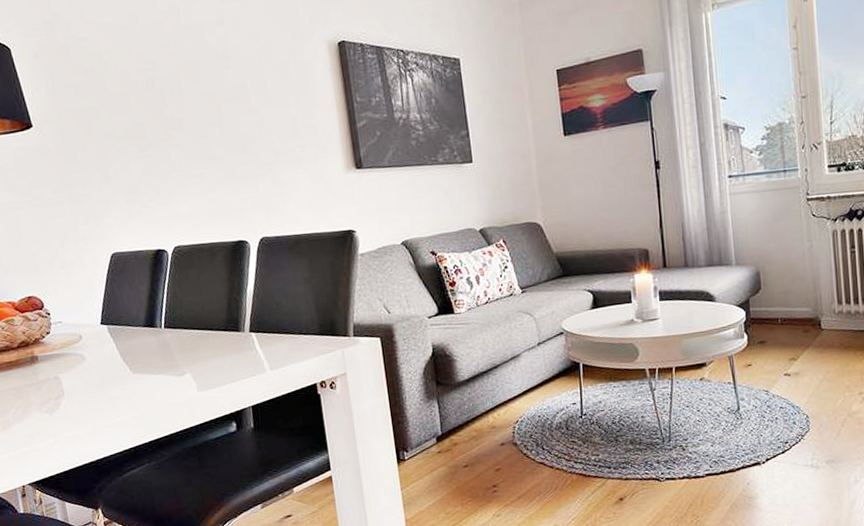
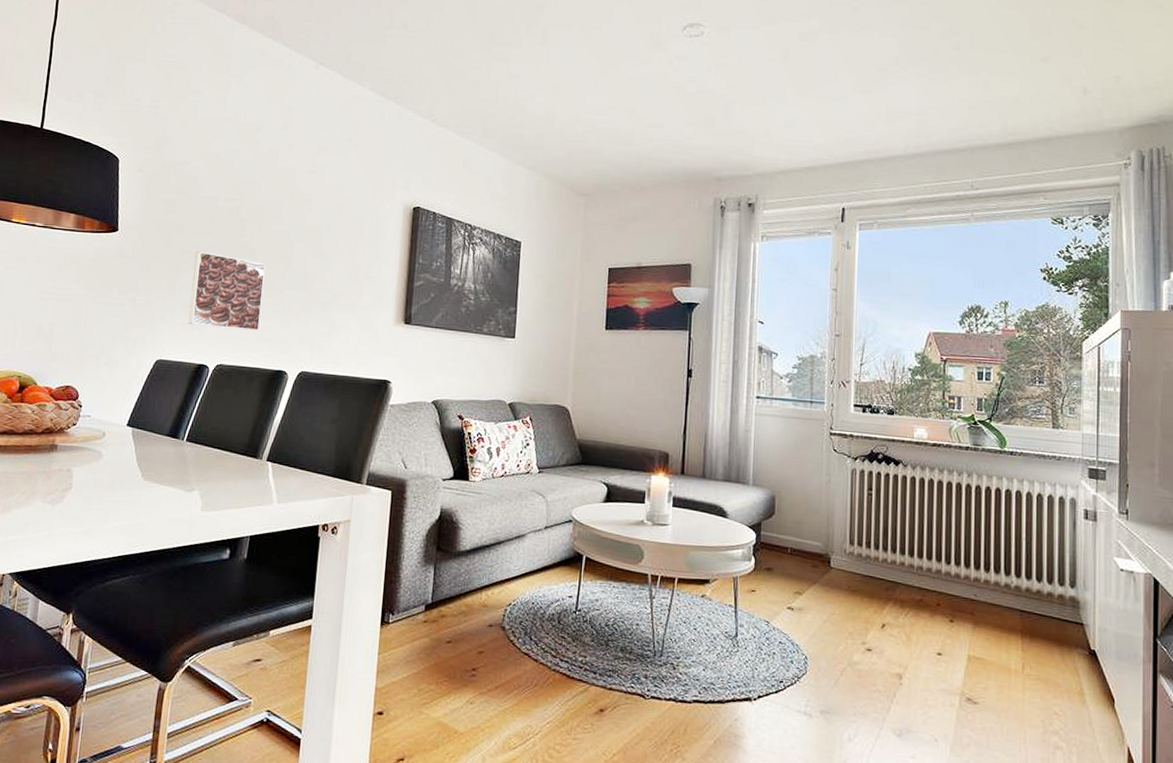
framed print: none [121,132,209,212] -> present [188,251,266,331]

